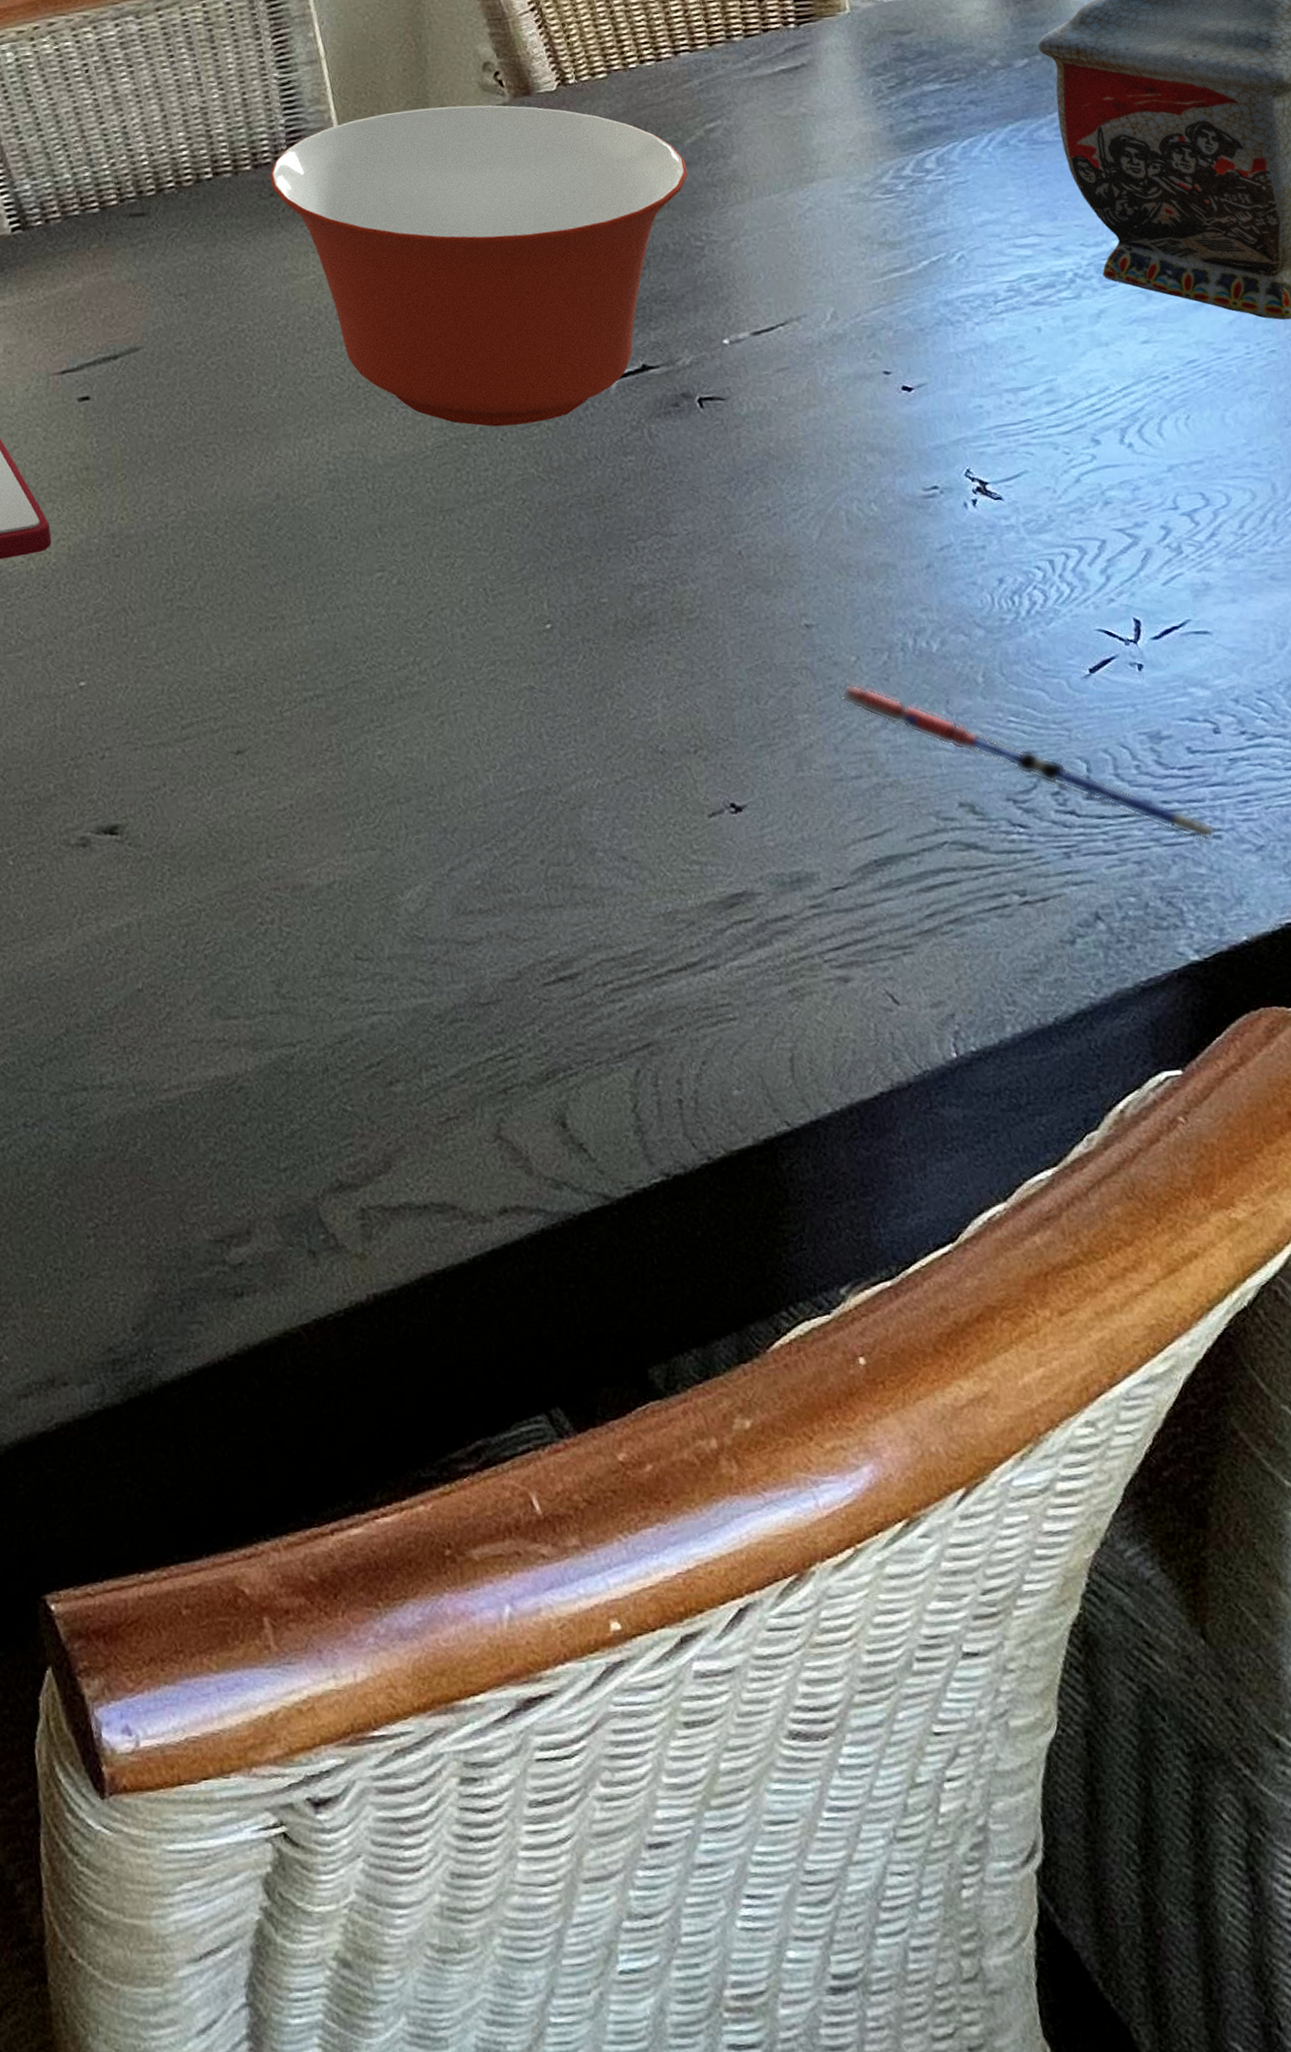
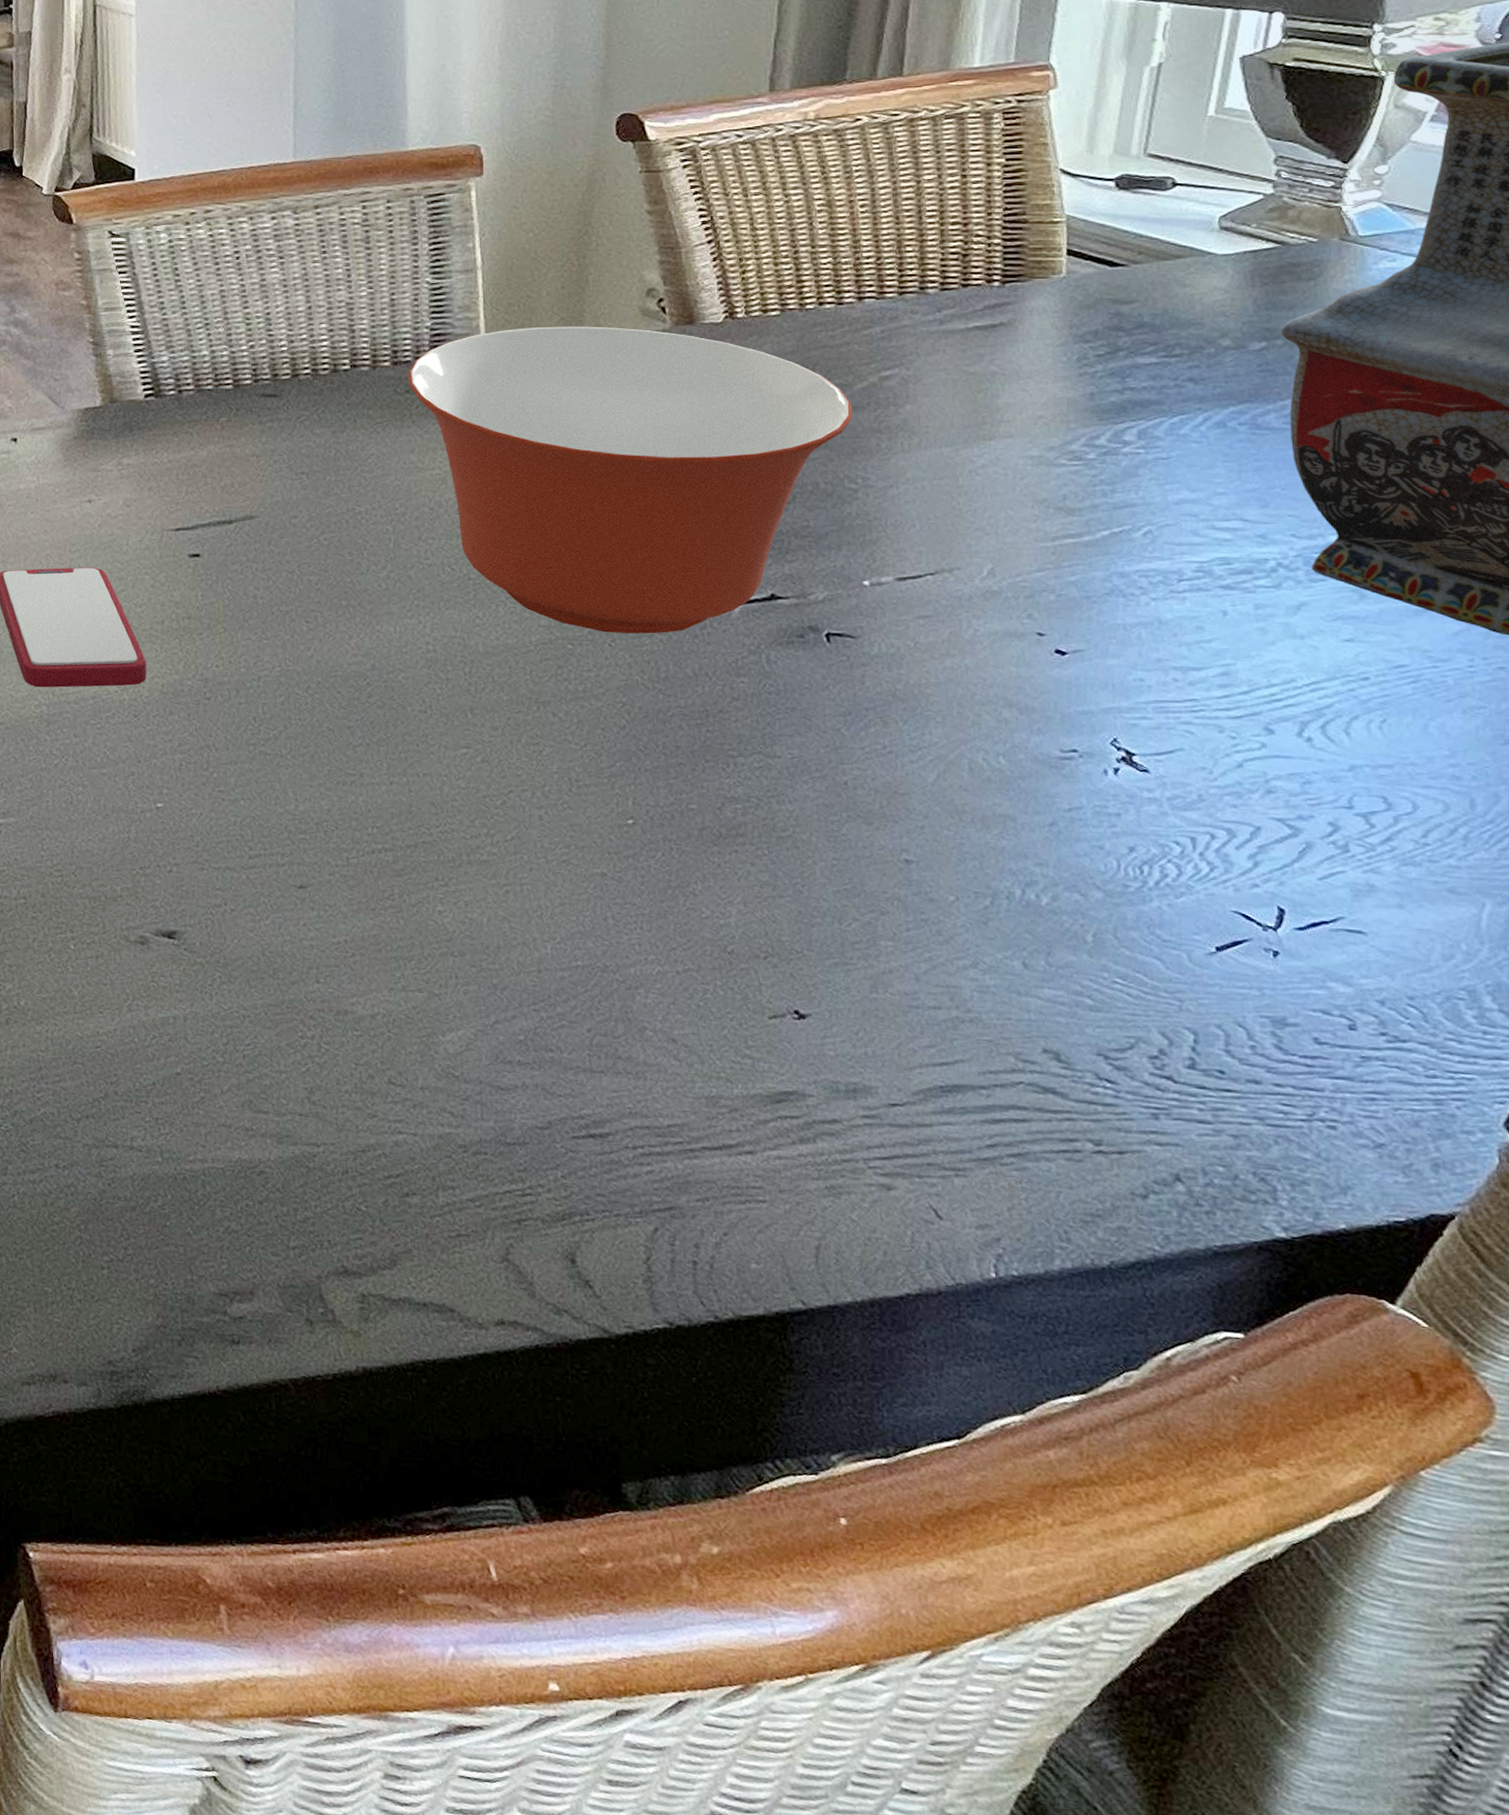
pen: present [841,684,1218,843] -> none [932,922,1333,1131]

